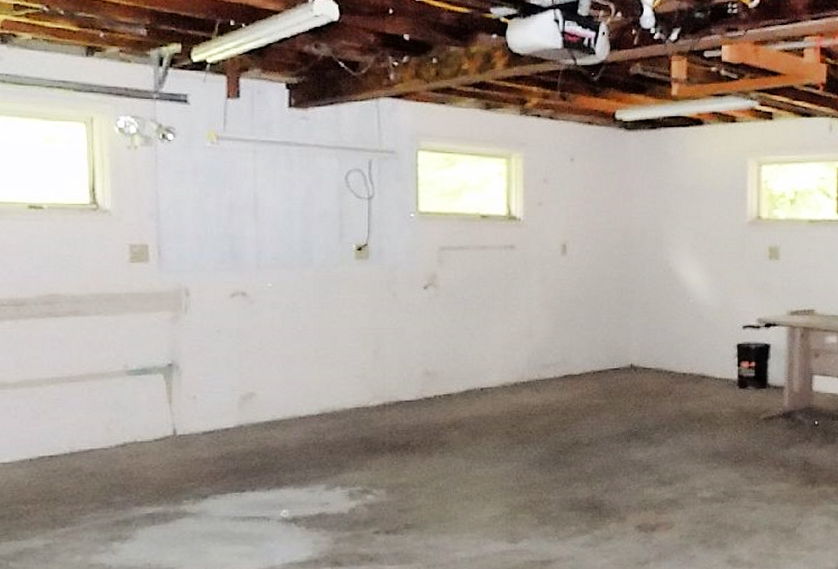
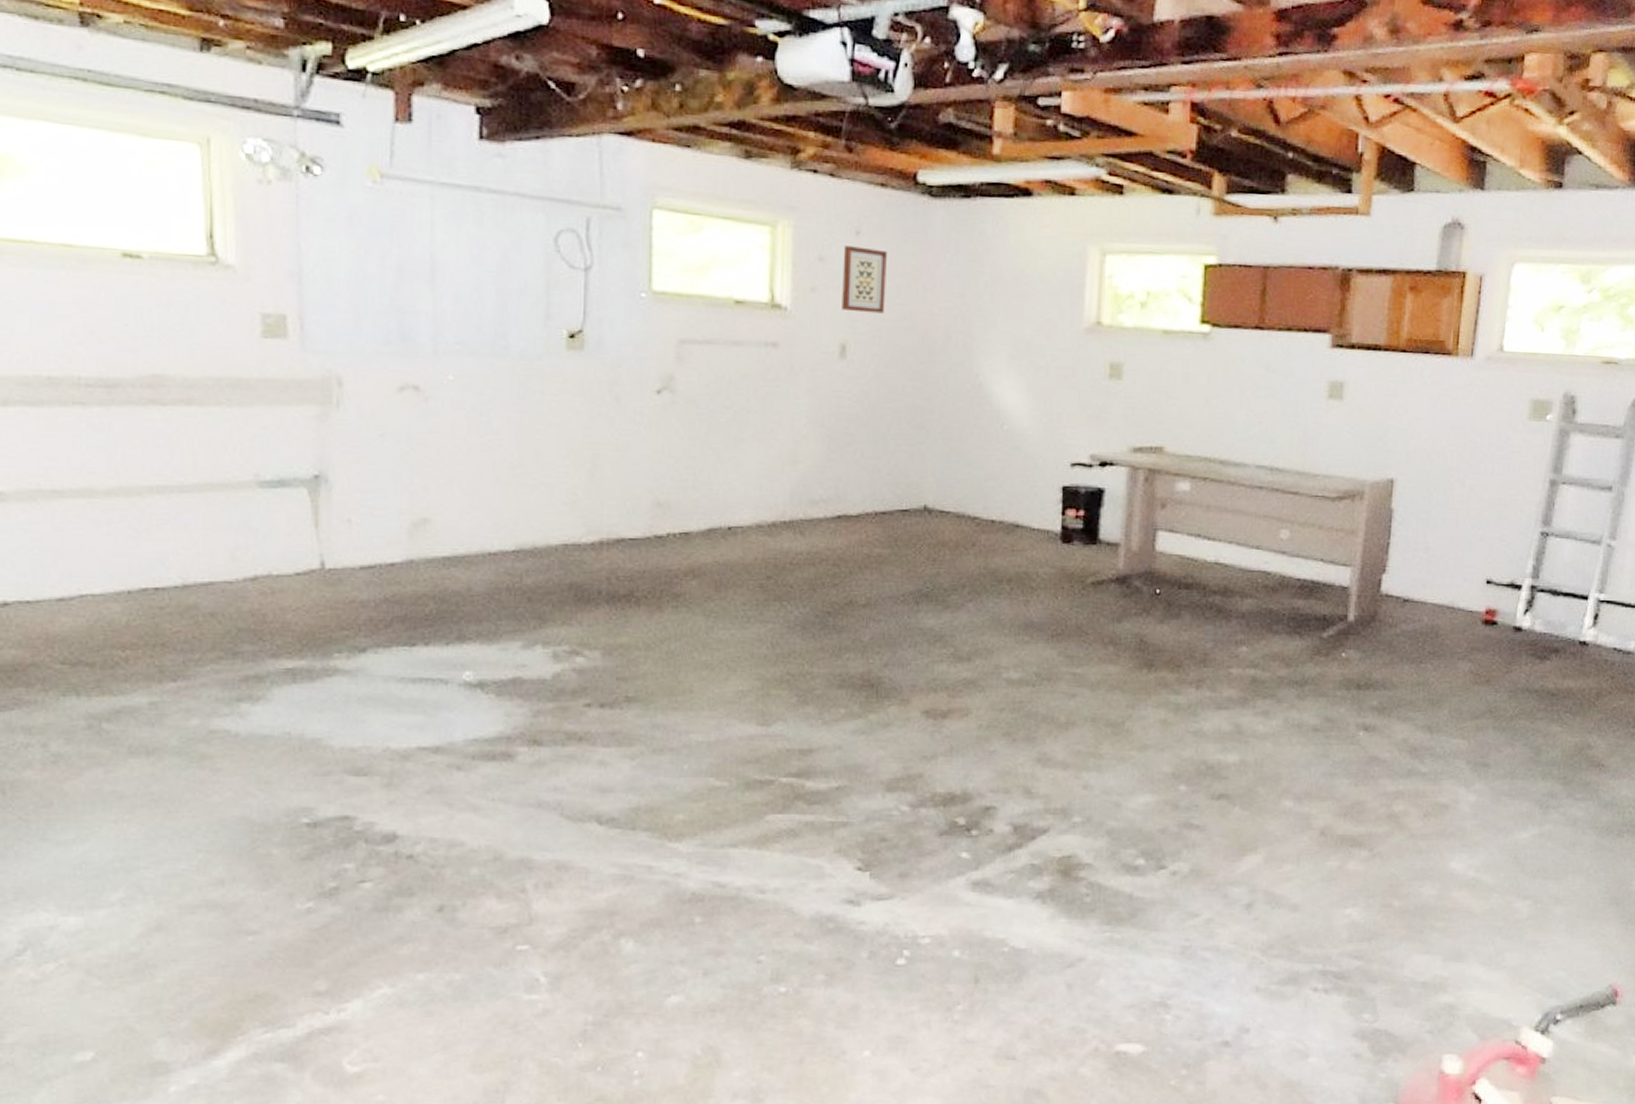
wall art: none [562,170,595,219] -> present [842,246,887,314]

